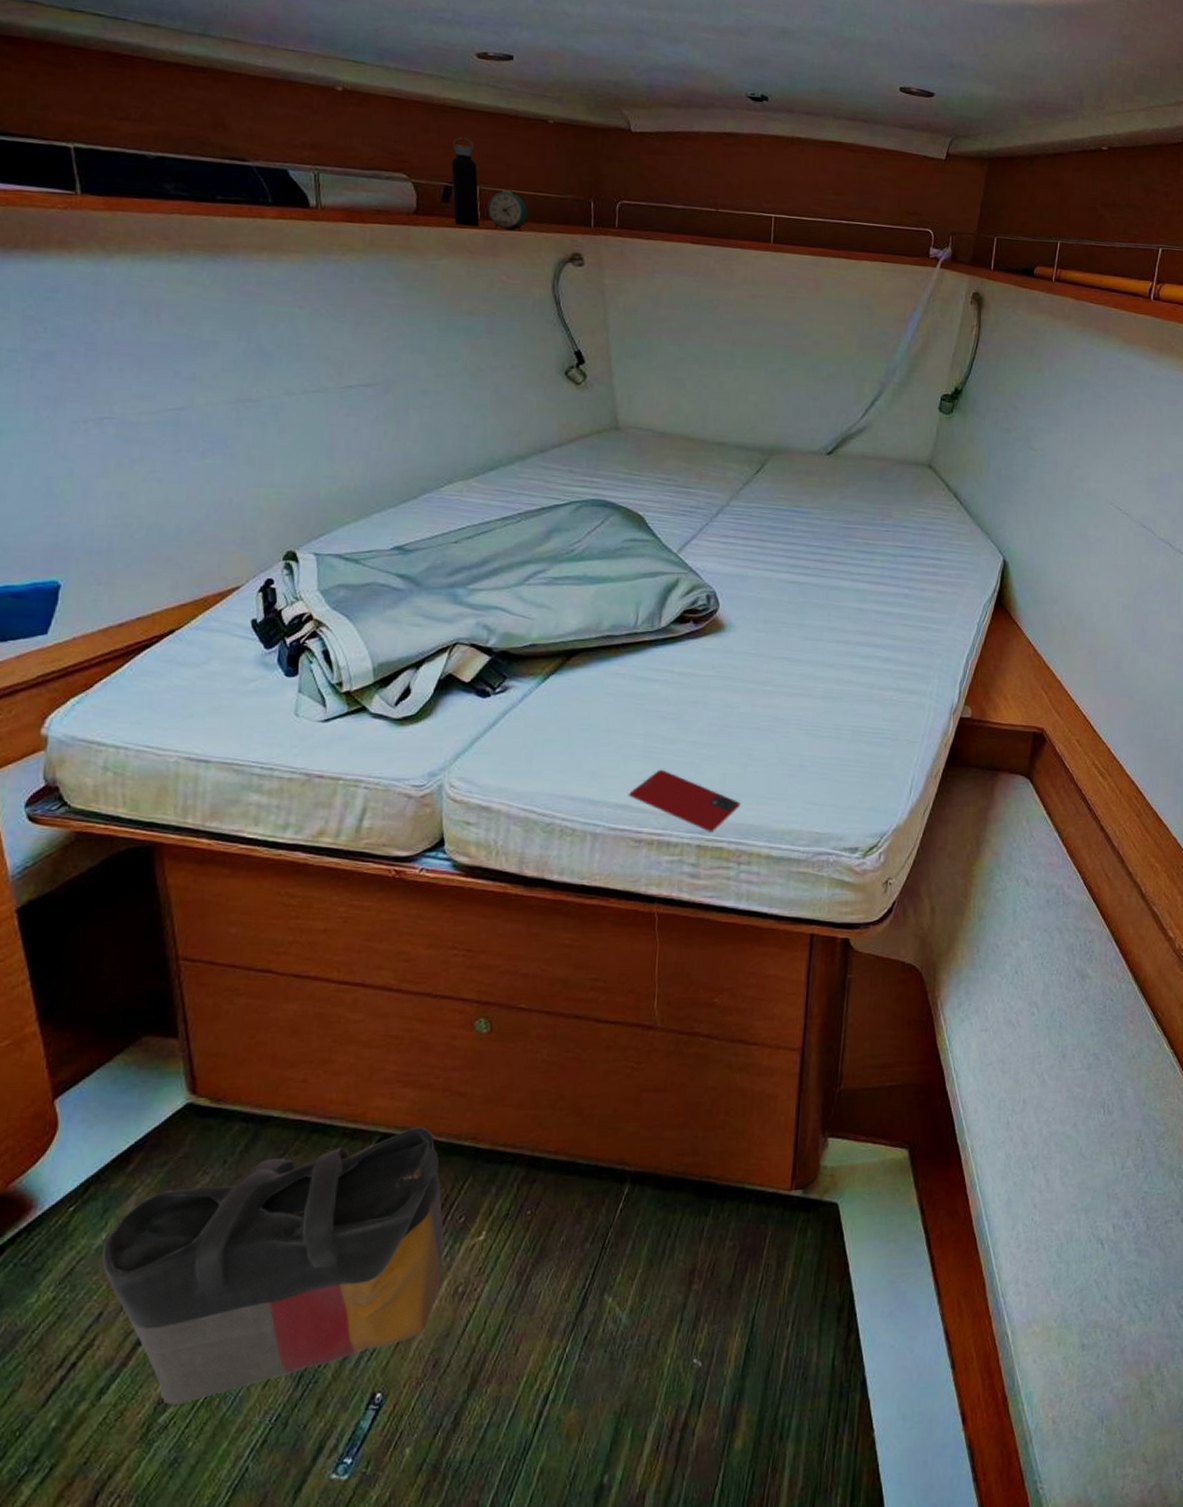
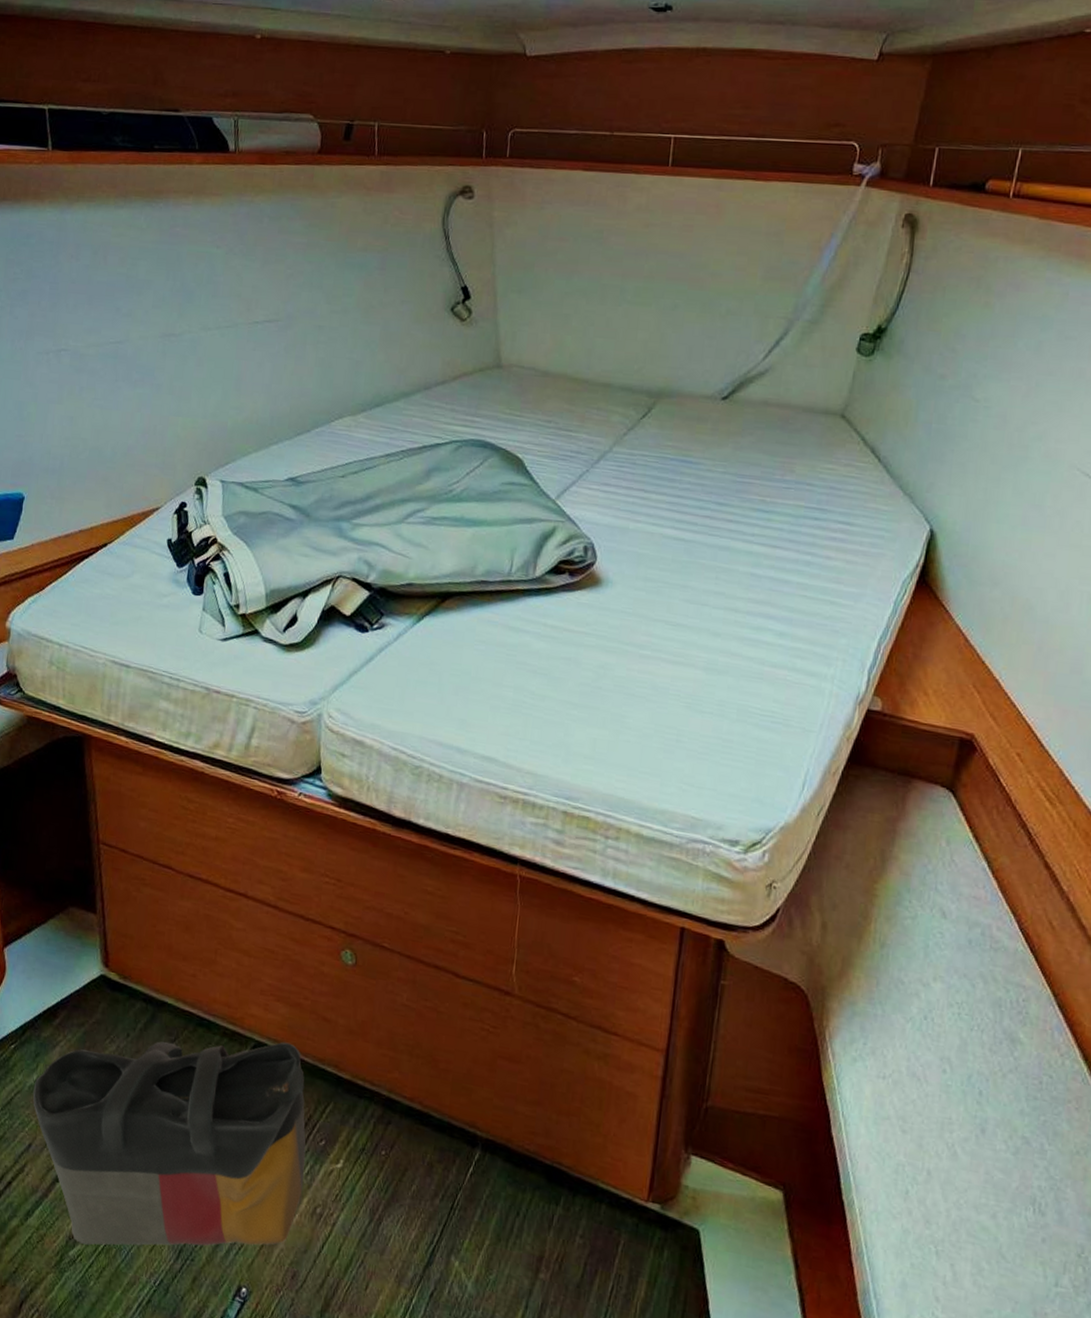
water bottle: present [451,137,480,228] -> none [353,74,377,164]
alarm clock: present [487,189,528,232] -> none [384,124,422,166]
smartphone: present [628,769,740,832] -> none [495,725,610,800]

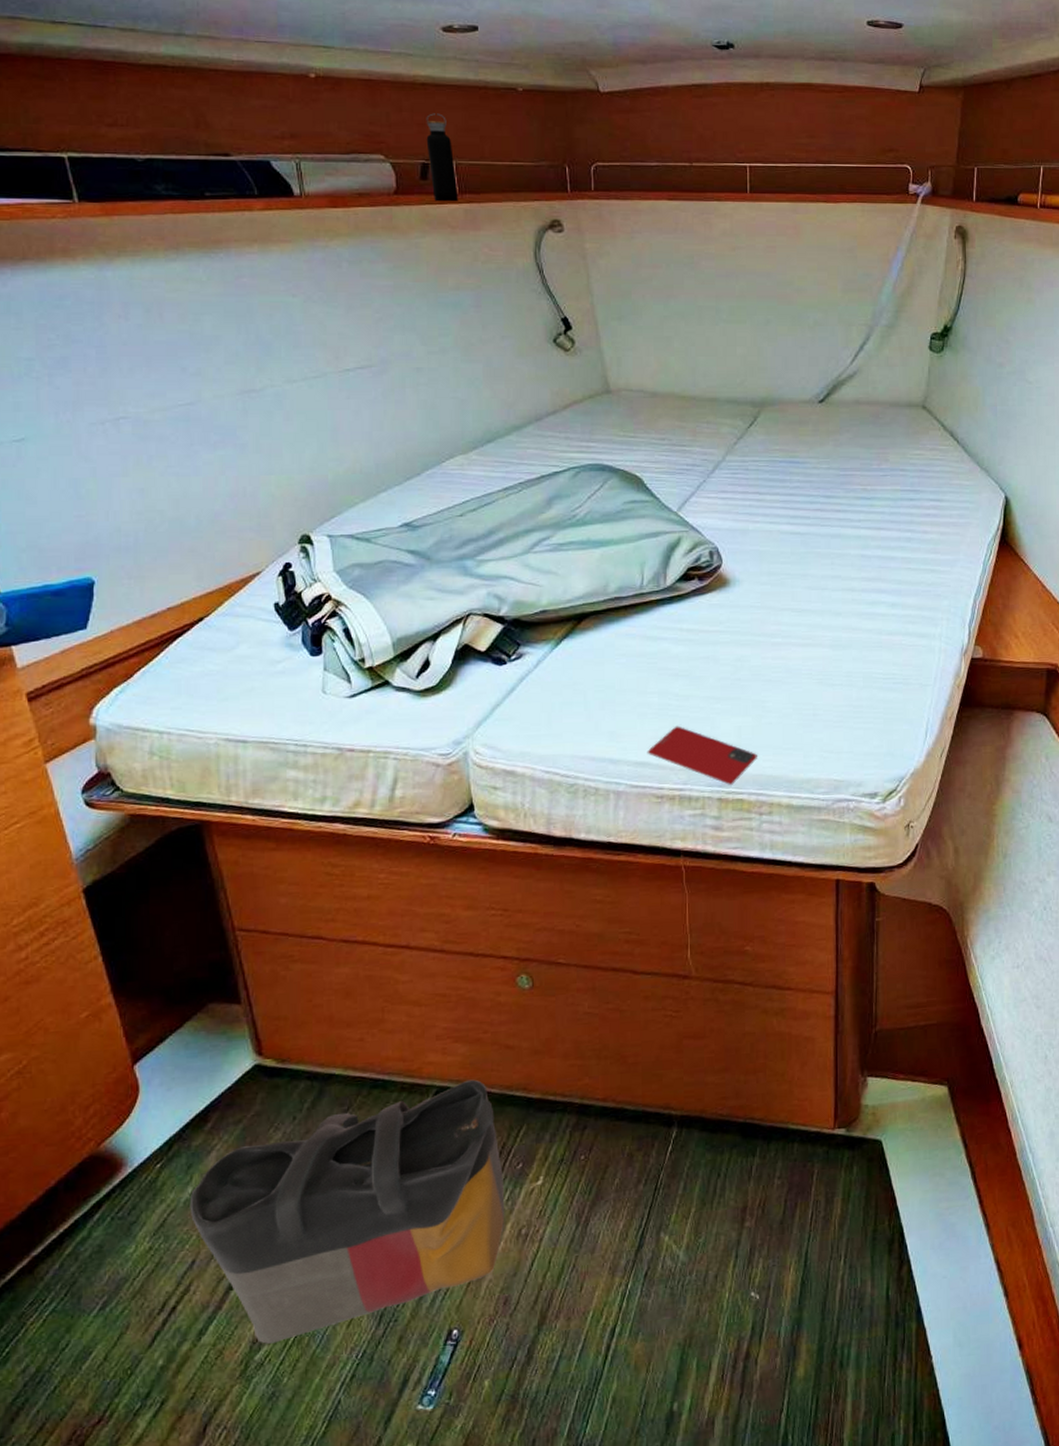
water bottle: none [353,74,377,164] -> present [426,113,458,202]
smartphone: none [495,725,610,800] -> present [647,726,757,785]

